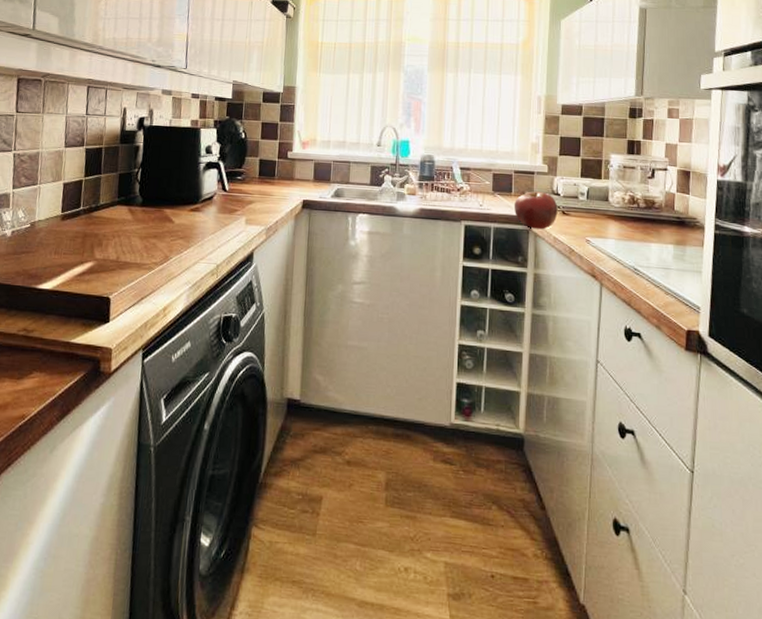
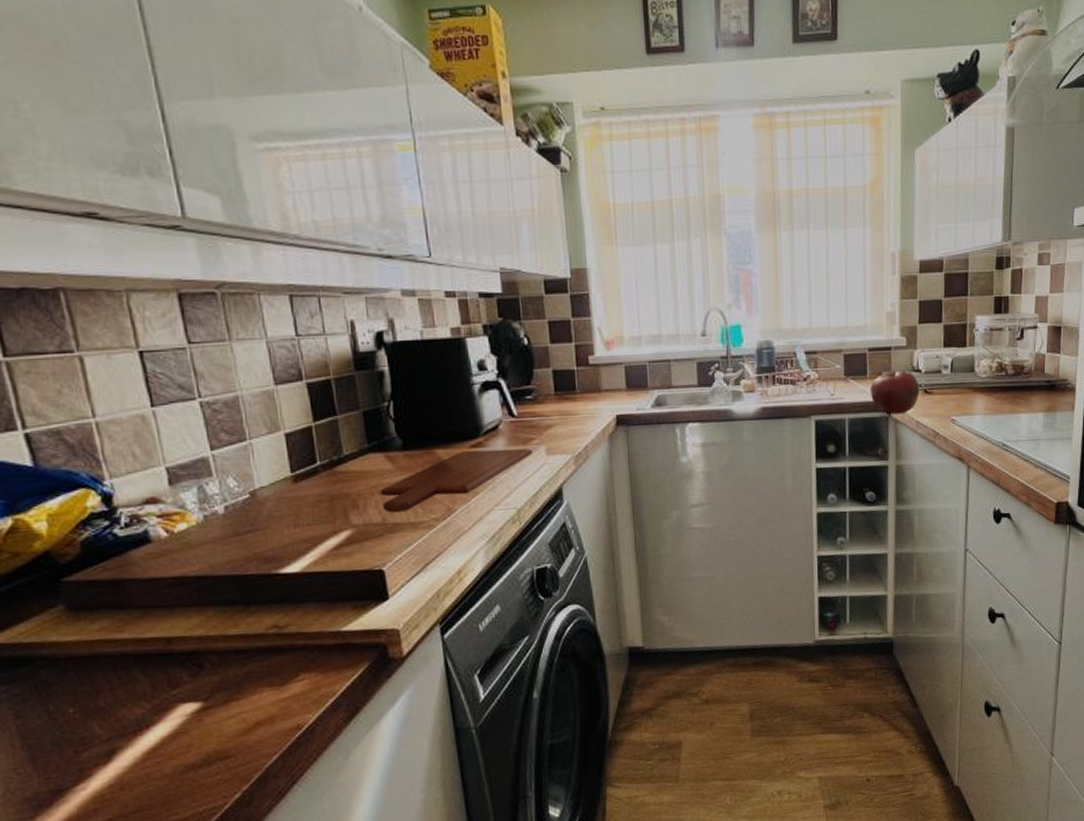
cutting board: none [119,213,236,254] -> present [380,448,533,514]

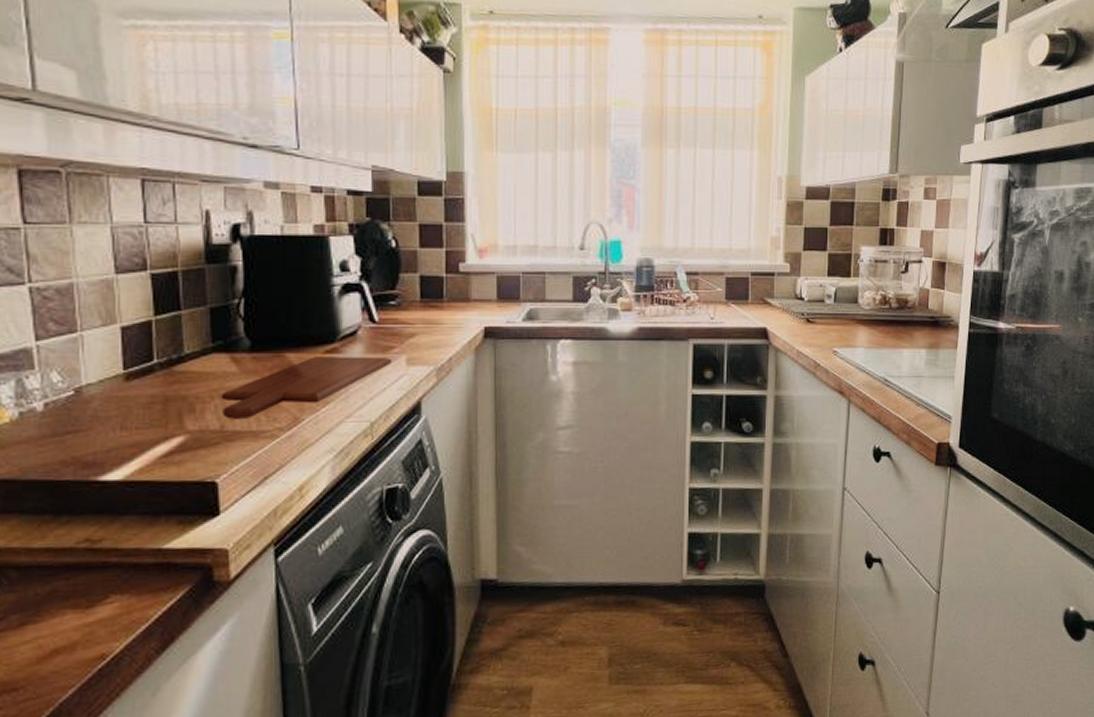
fruit: present [869,370,920,415] -> none [751,297,802,343]

